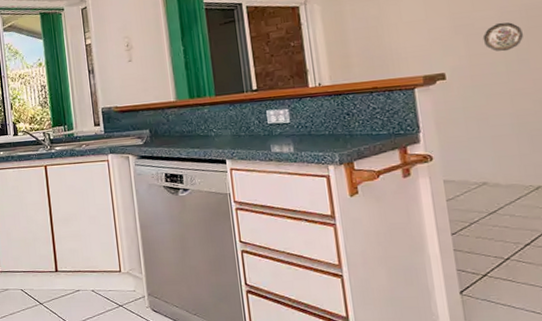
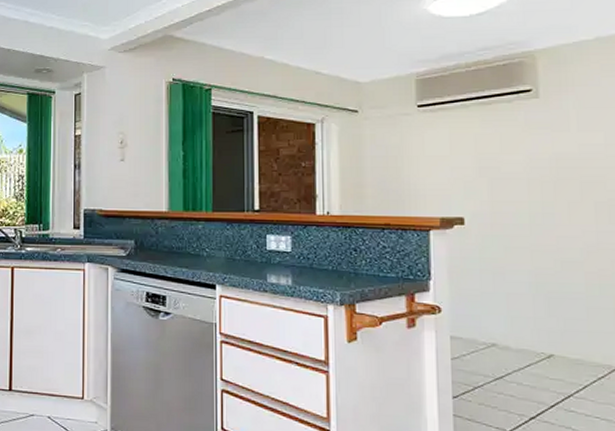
decorative plate: present [482,22,524,52] -> none [508,169,552,202]

